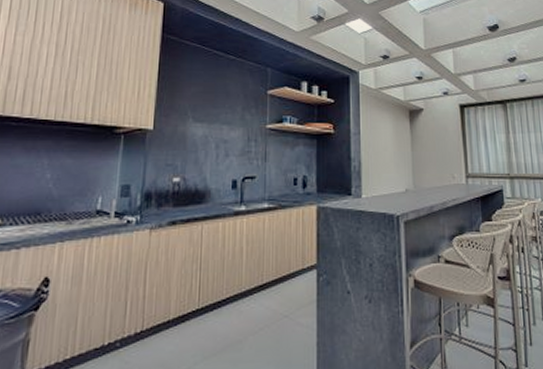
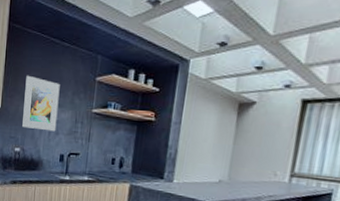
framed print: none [182,90,227,154] -> present [22,75,60,132]

